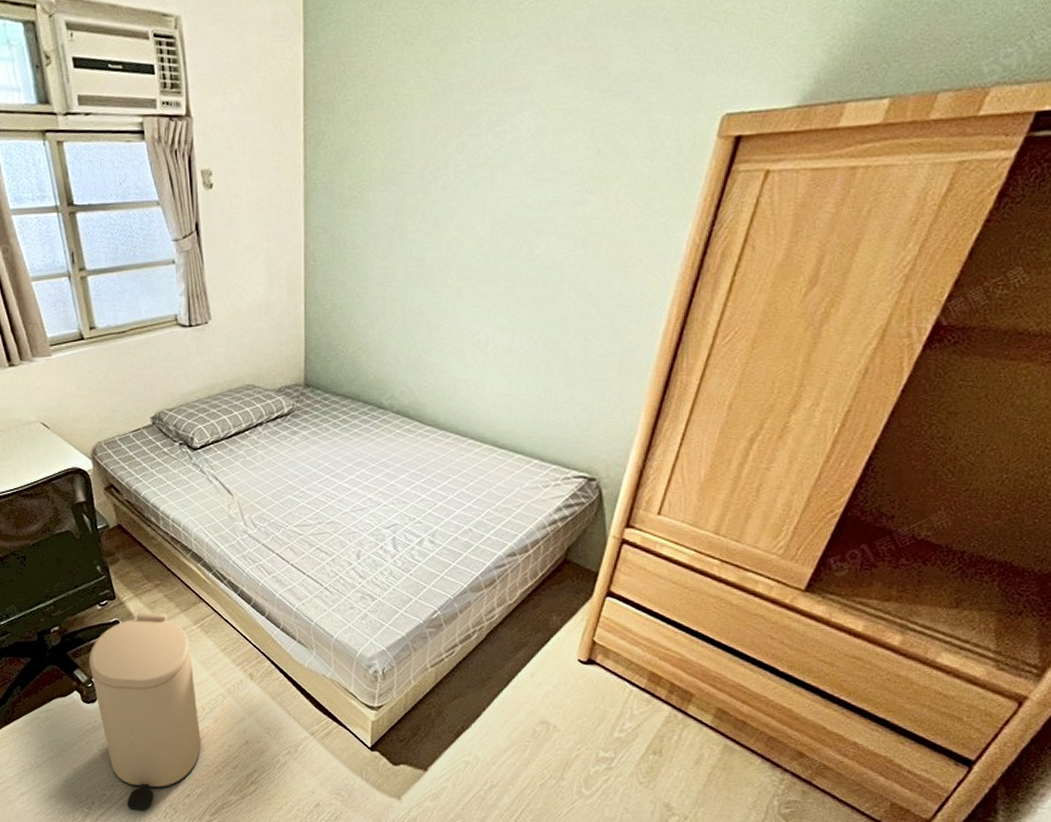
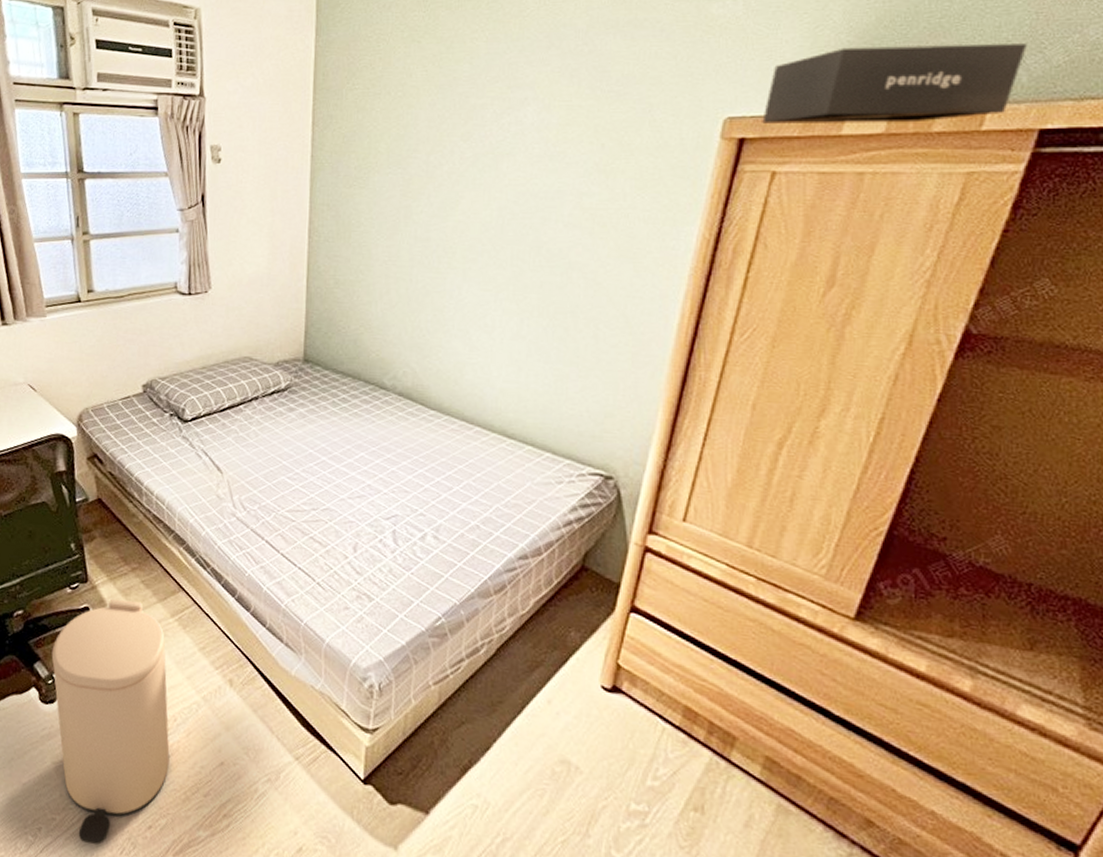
box: none [760,17,1039,119] -> present [762,43,1028,124]

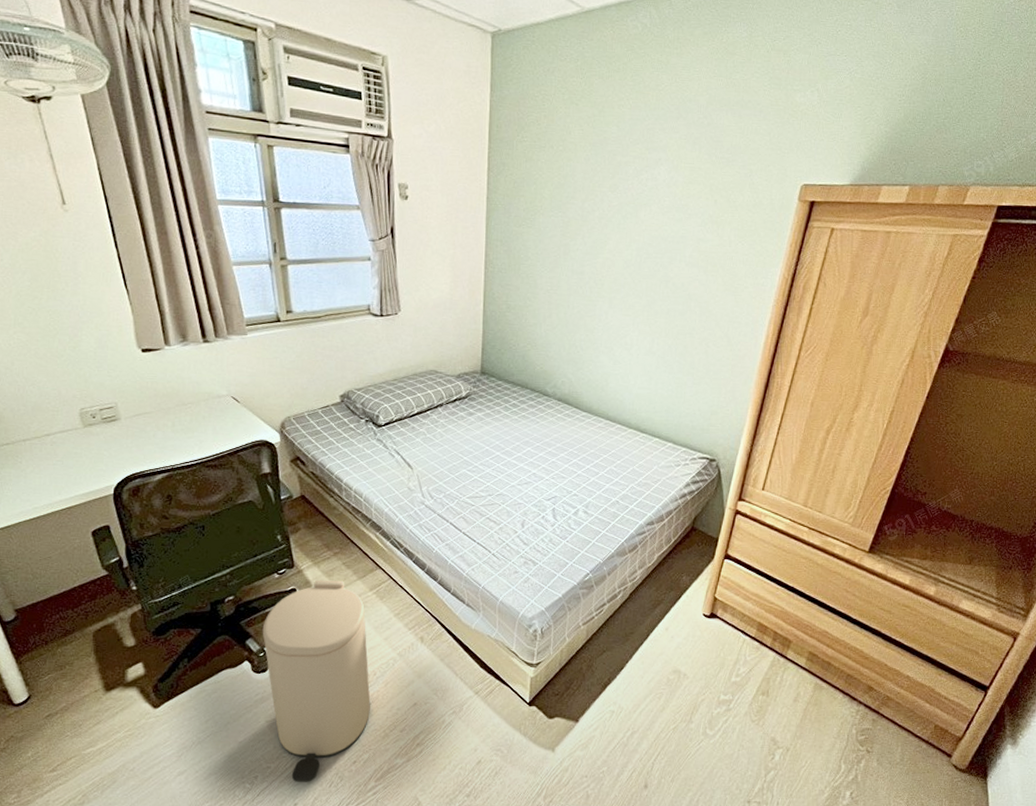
box: present [762,43,1028,124] -> none [826,136,996,196]

